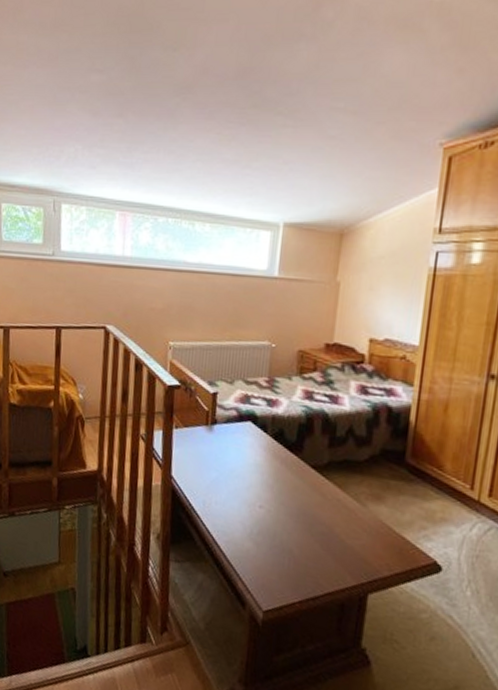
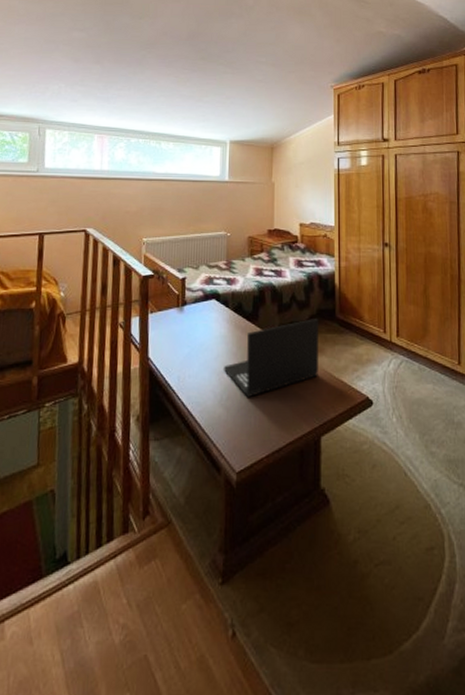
laptop: none [256,458,382,537] -> present [224,317,319,398]

